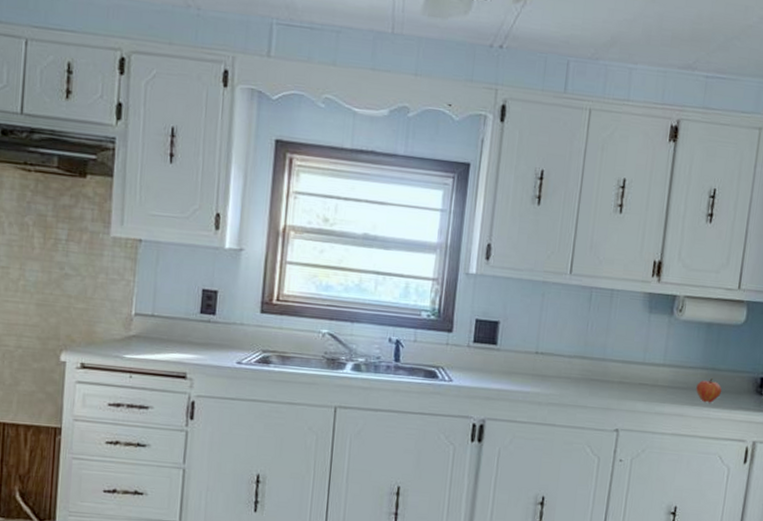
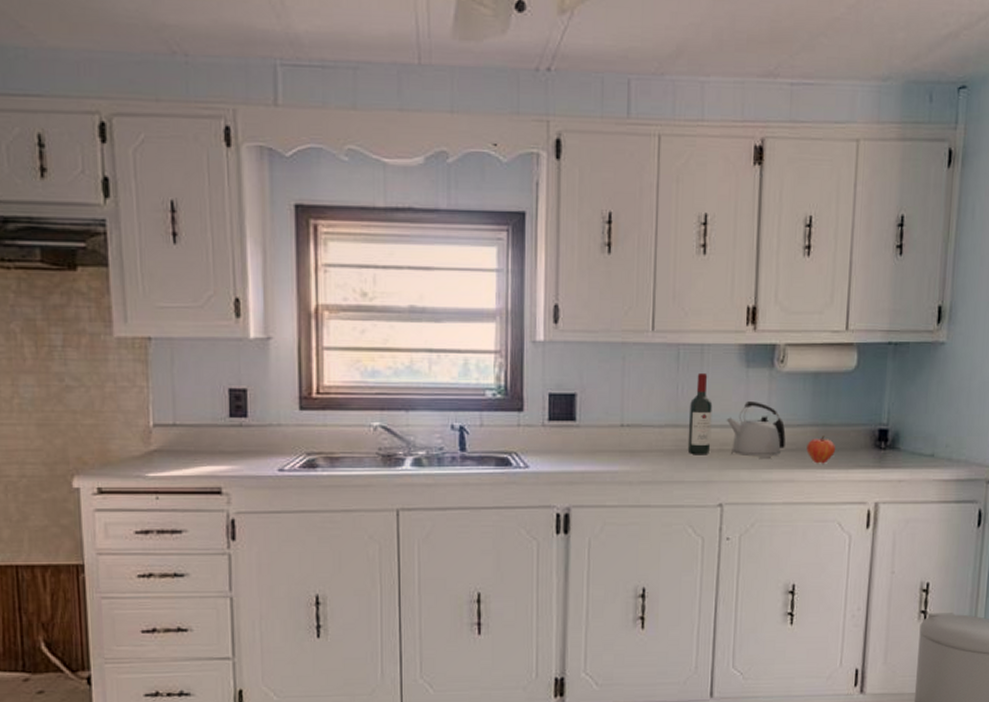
wine bottle: none [592,313,617,386] -> present [687,372,713,455]
kettle: none [627,341,679,394] -> present [726,400,786,458]

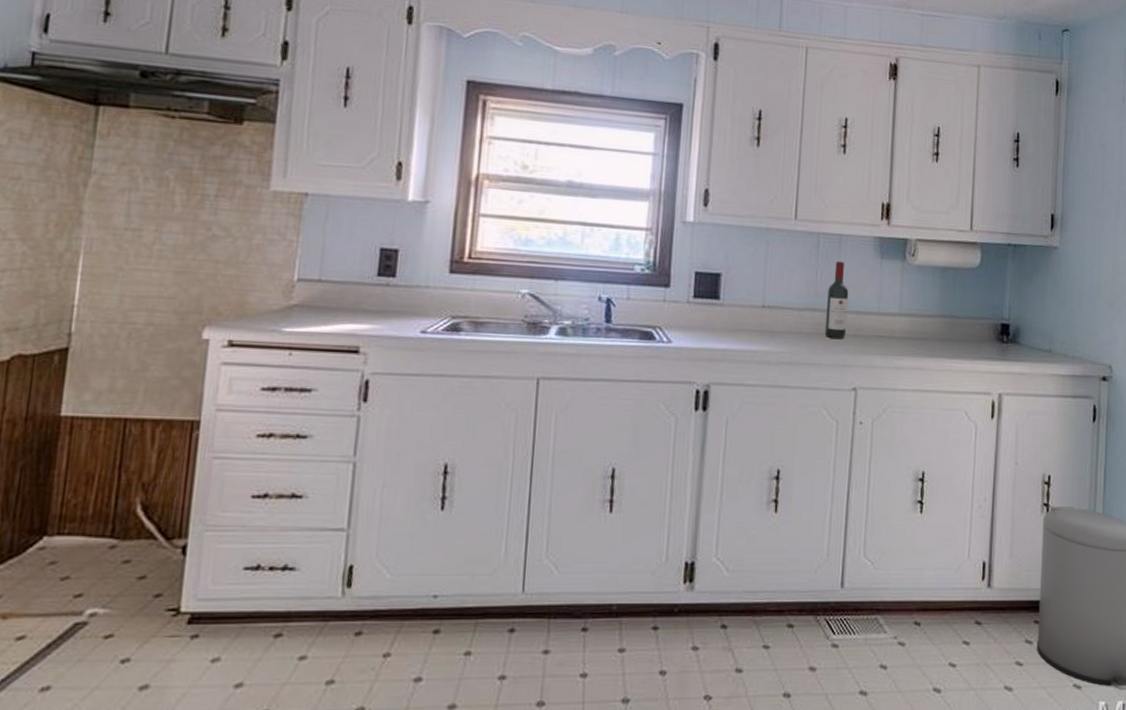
kettle: present [726,400,786,458] -> none [861,289,916,346]
fruit: present [806,435,836,464] -> none [935,326,963,354]

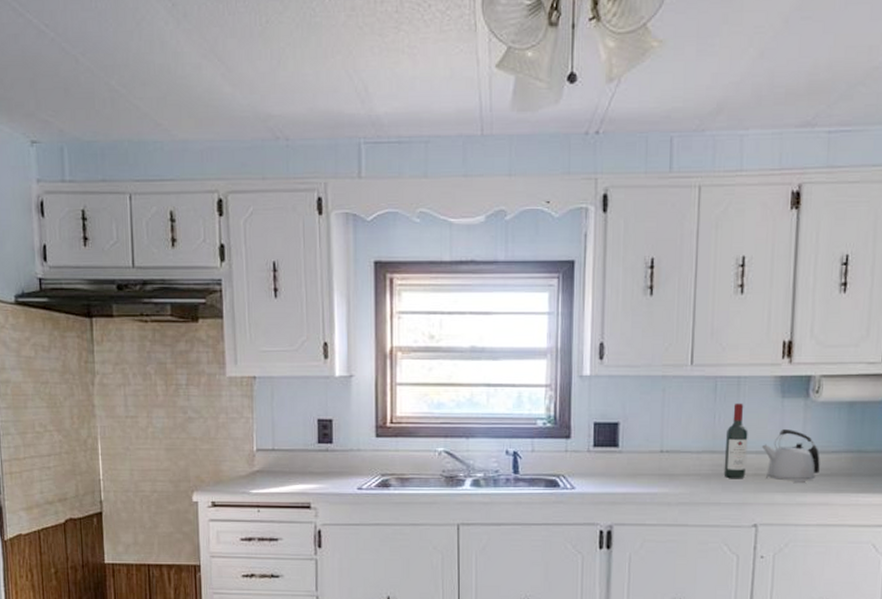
kettle: none [861,289,916,346] -> present [761,428,820,483]

